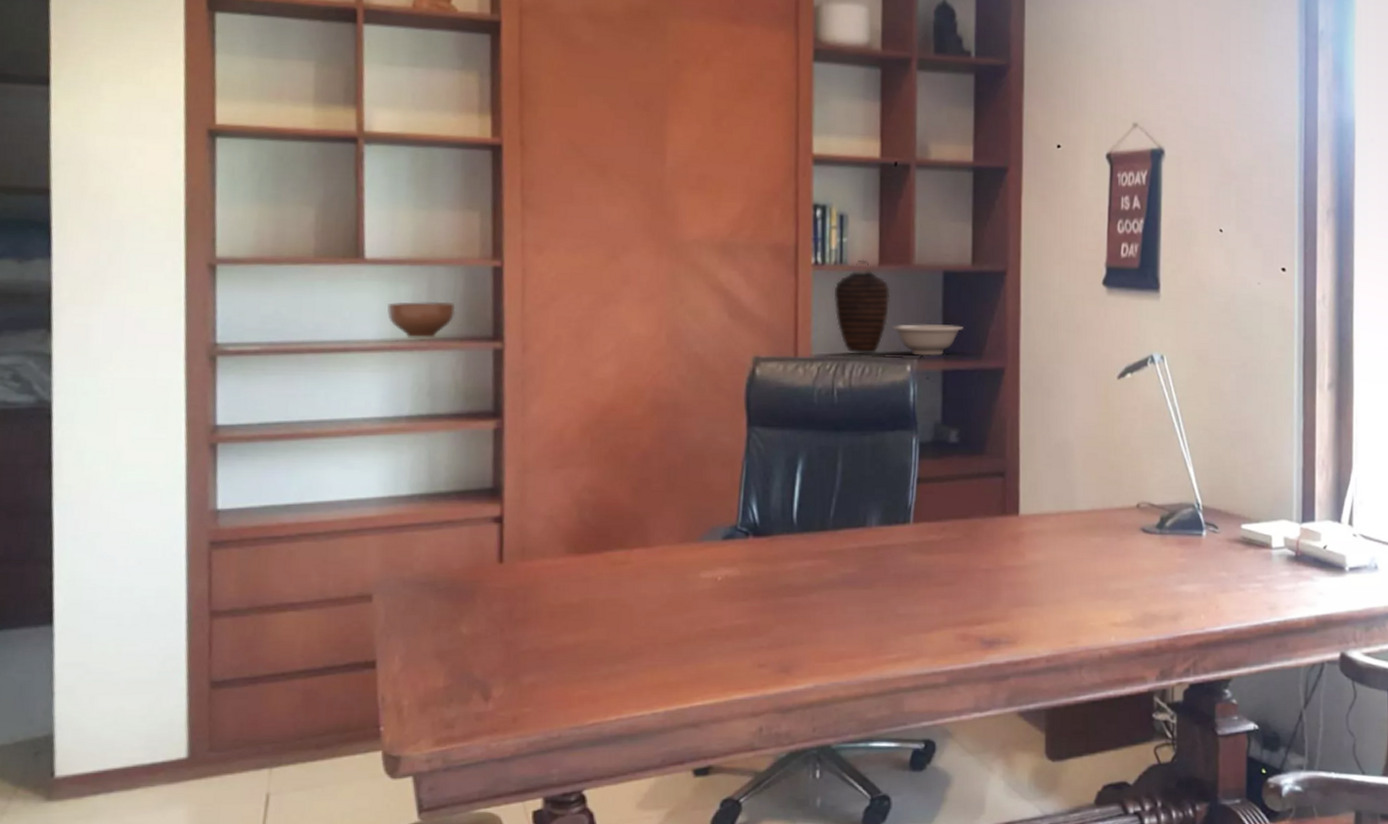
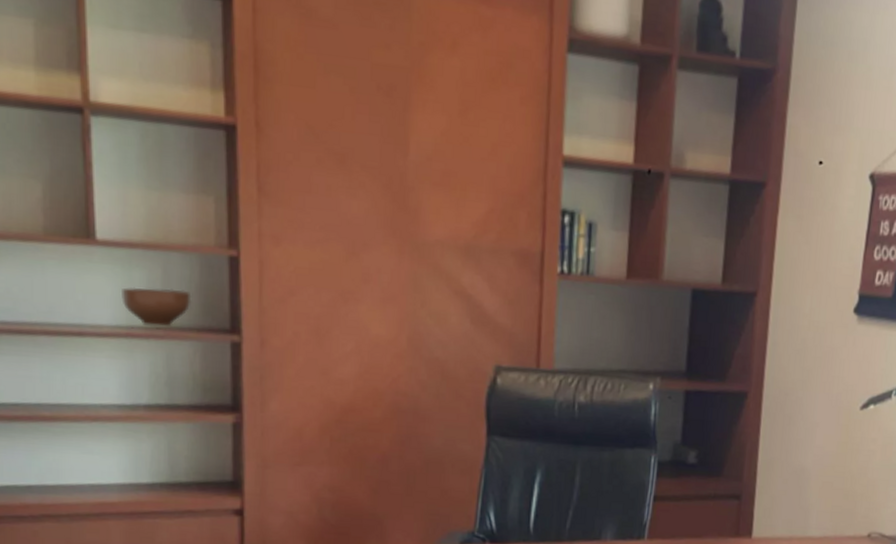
decorative vase: present [834,259,891,355] -> none [579,271,637,370]
decorative bowl: present [891,324,964,356] -> none [636,341,709,376]

